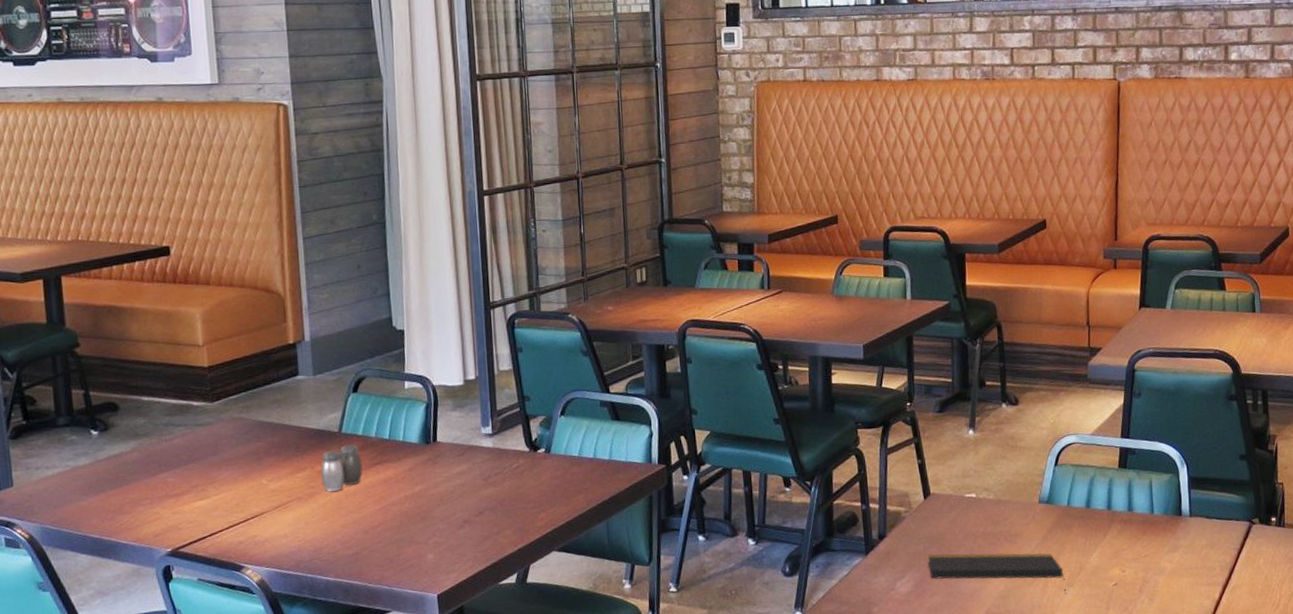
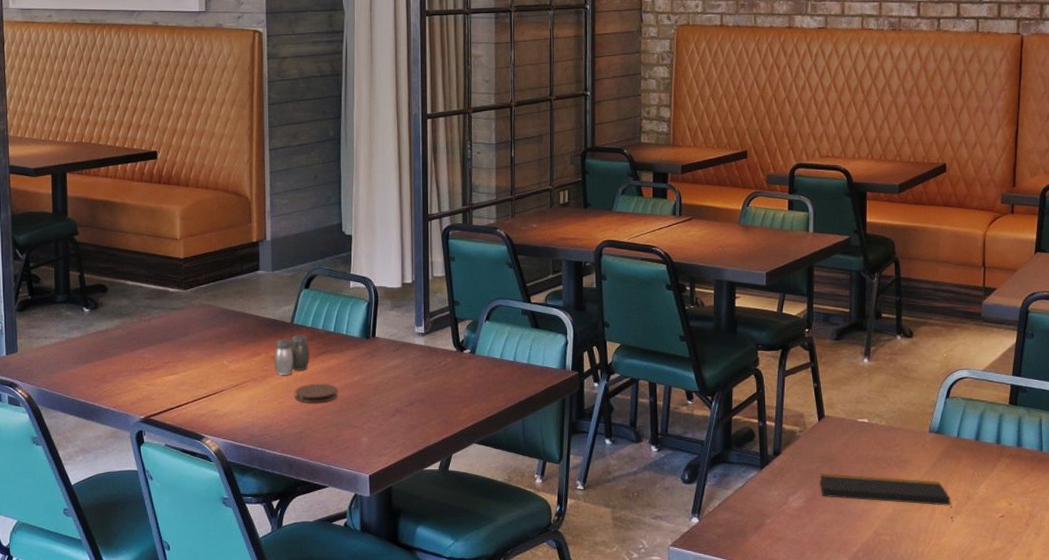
coaster: none [346,497,398,521] -> present [294,383,338,404]

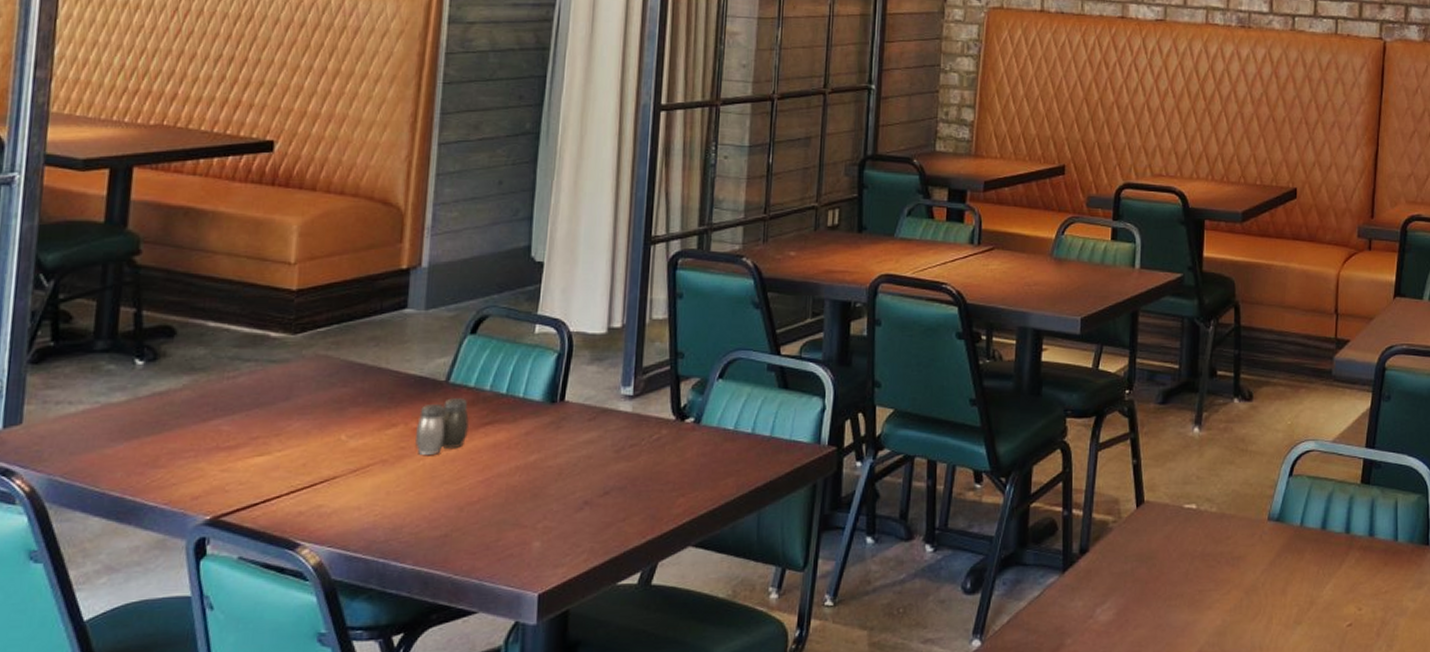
coaster: present [294,383,338,404] -> none [440,465,505,495]
notepad: present [819,473,954,522] -> none [1134,576,1294,635]

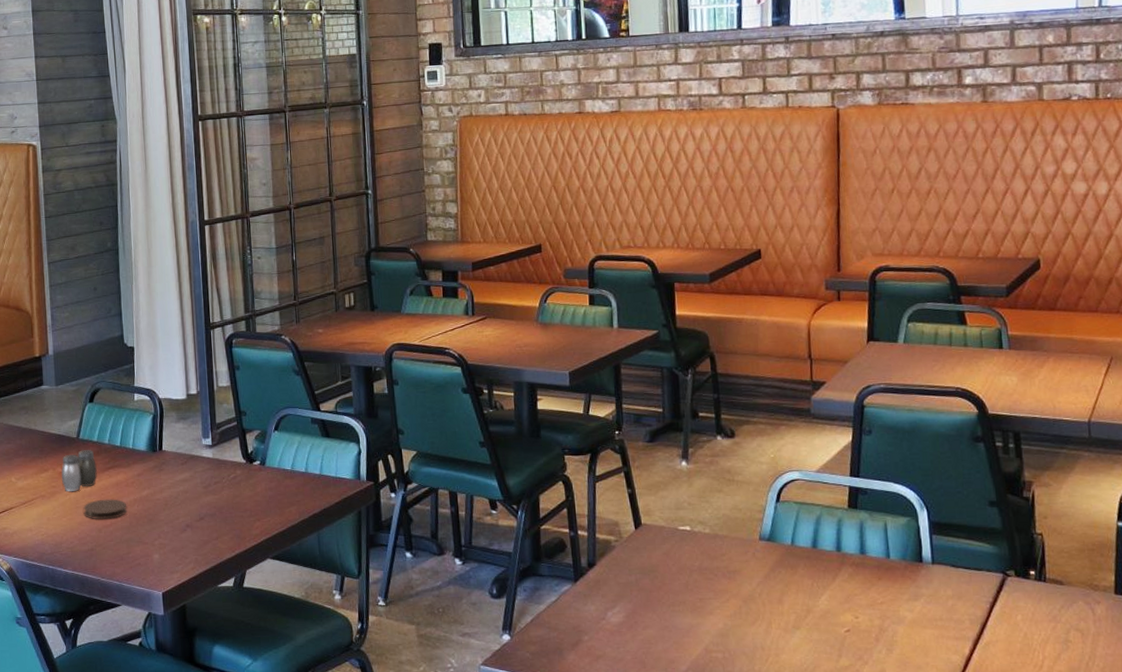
coaster: none [440,465,505,495] -> present [83,499,128,520]

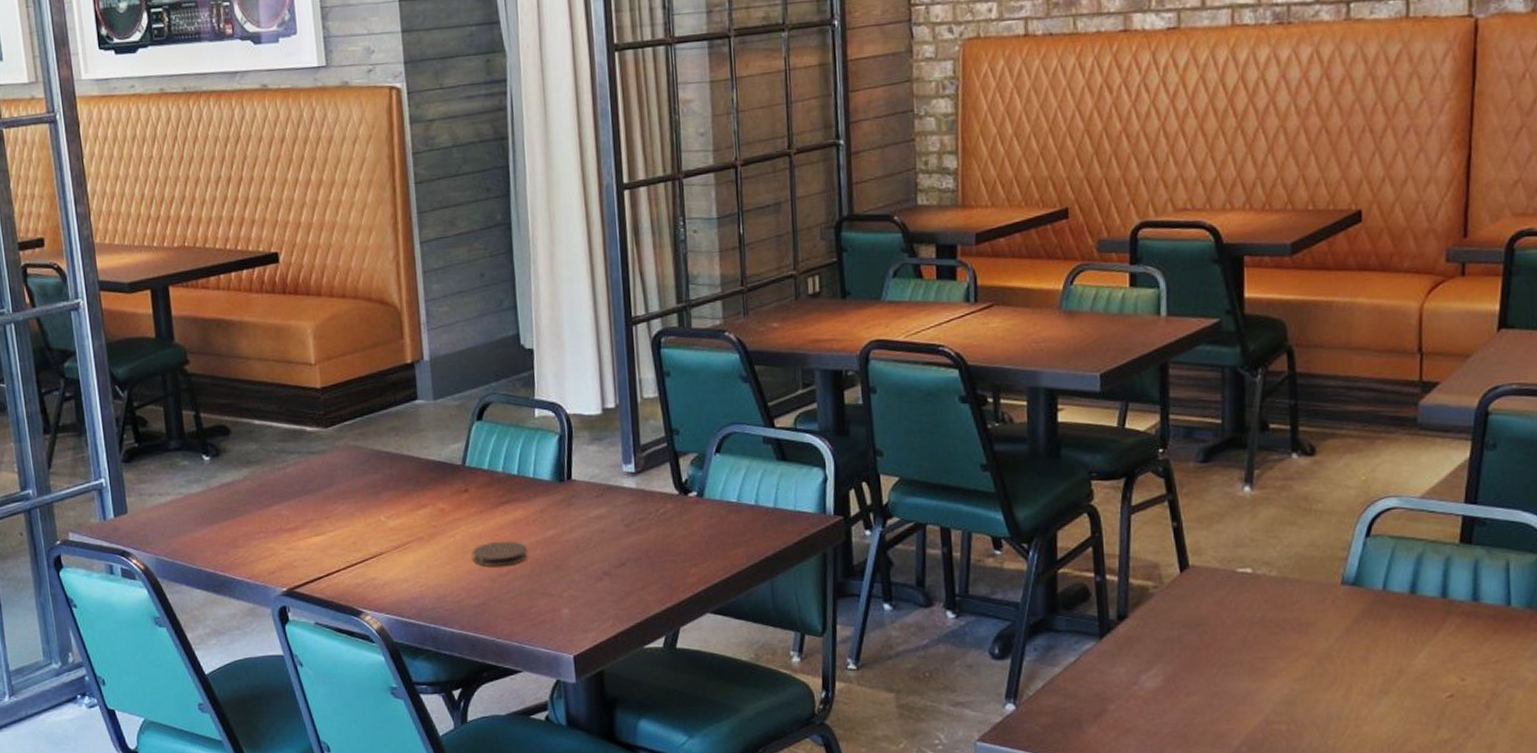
salt and pepper shaker: present [61,450,98,492] -> none [443,480,490,533]

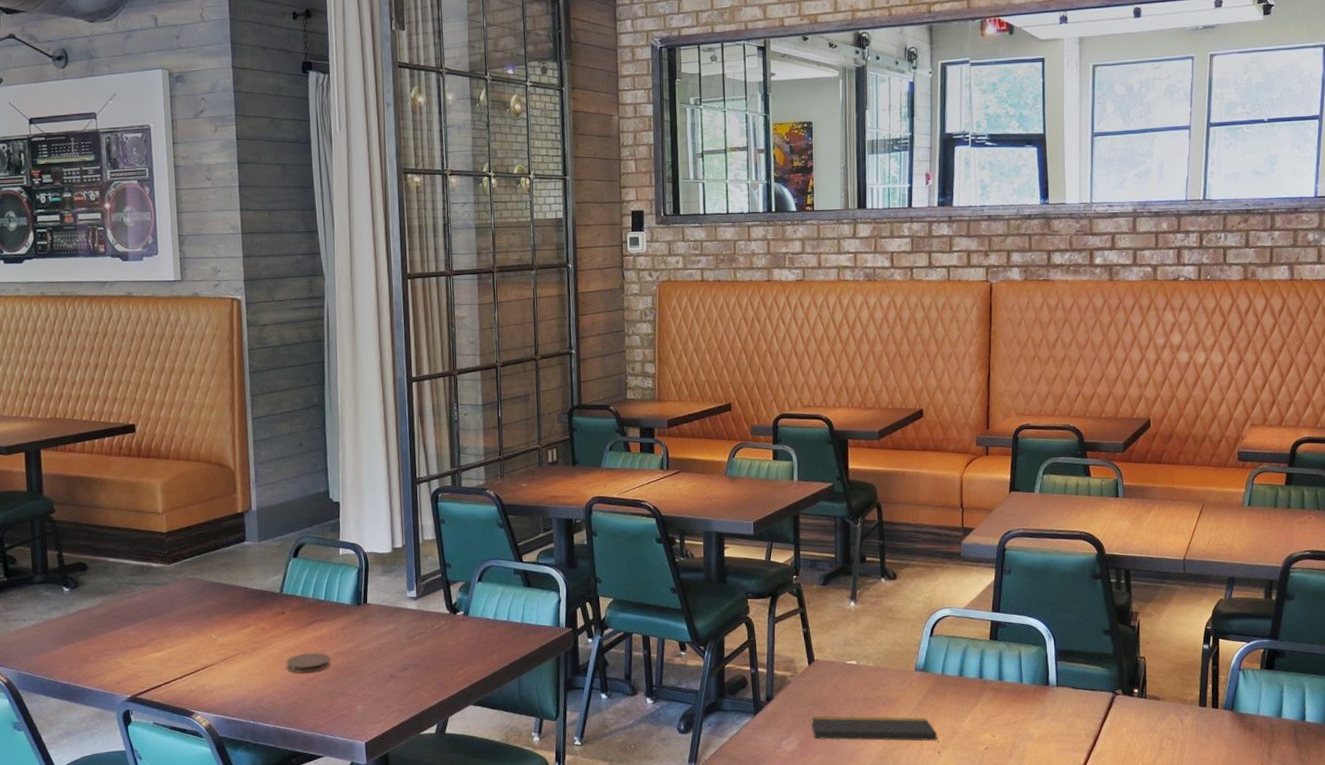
notepad: none [1183,642,1379,705] -> present [811,716,941,757]

